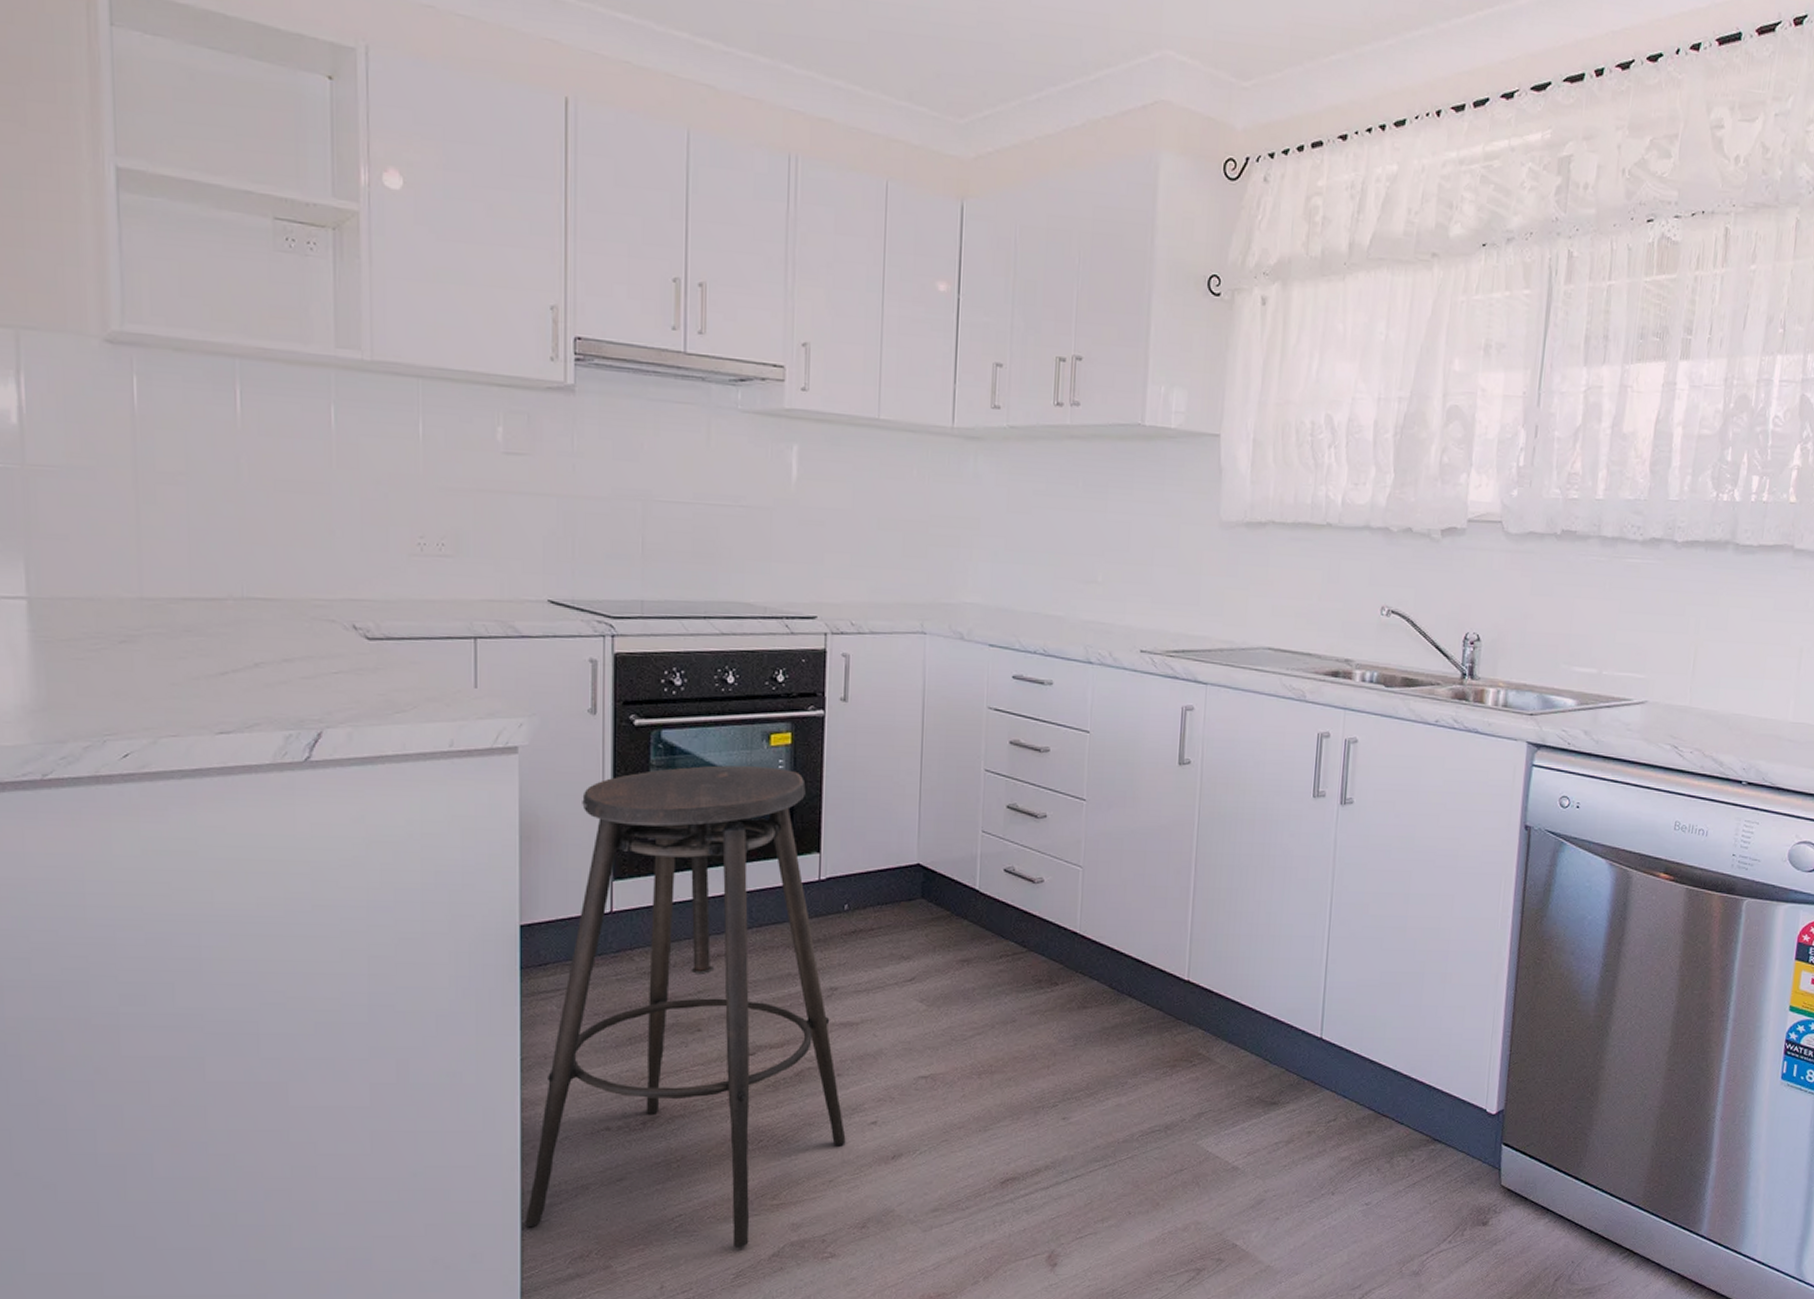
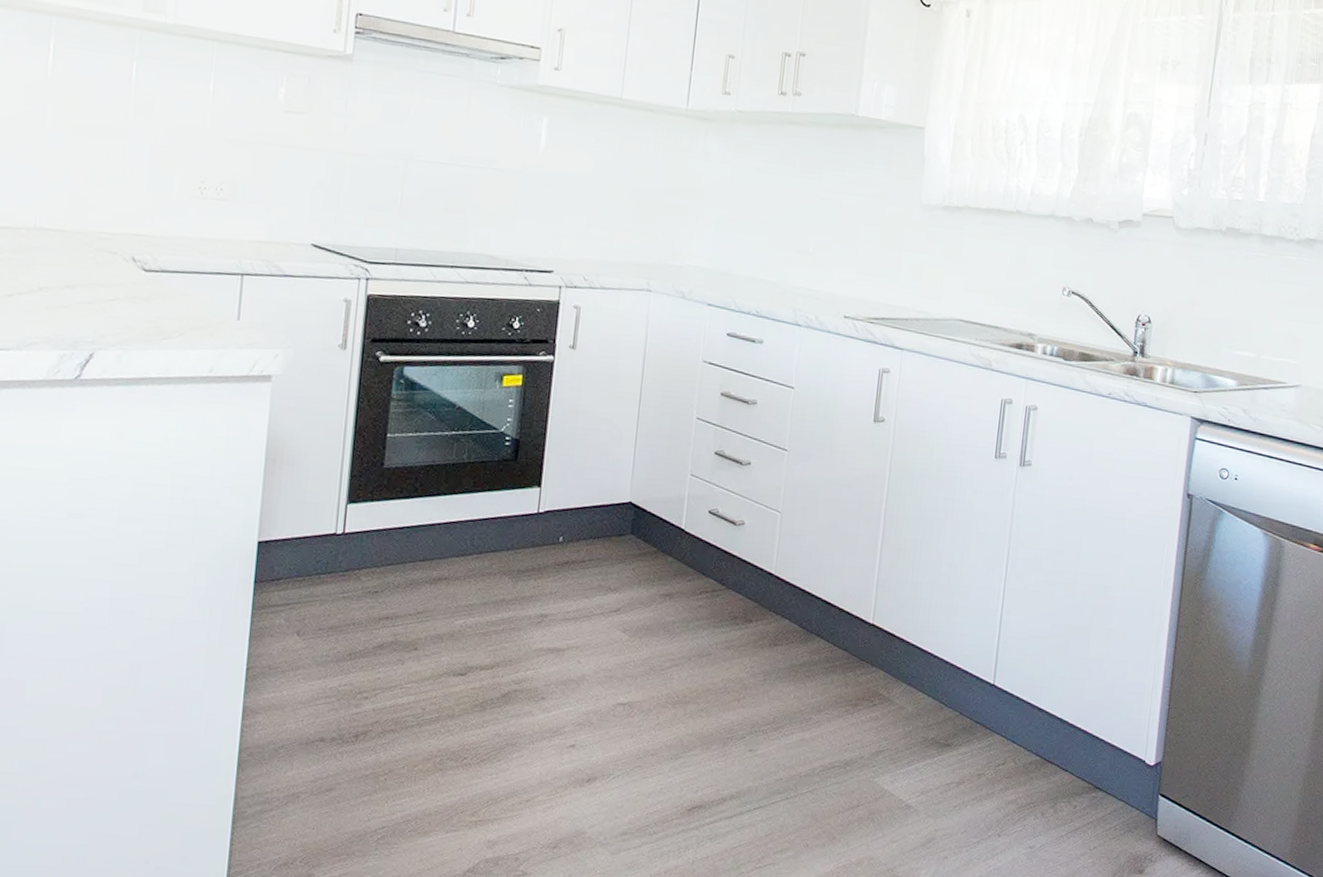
stool: present [525,765,846,1248] -> none [235,401,545,862]

